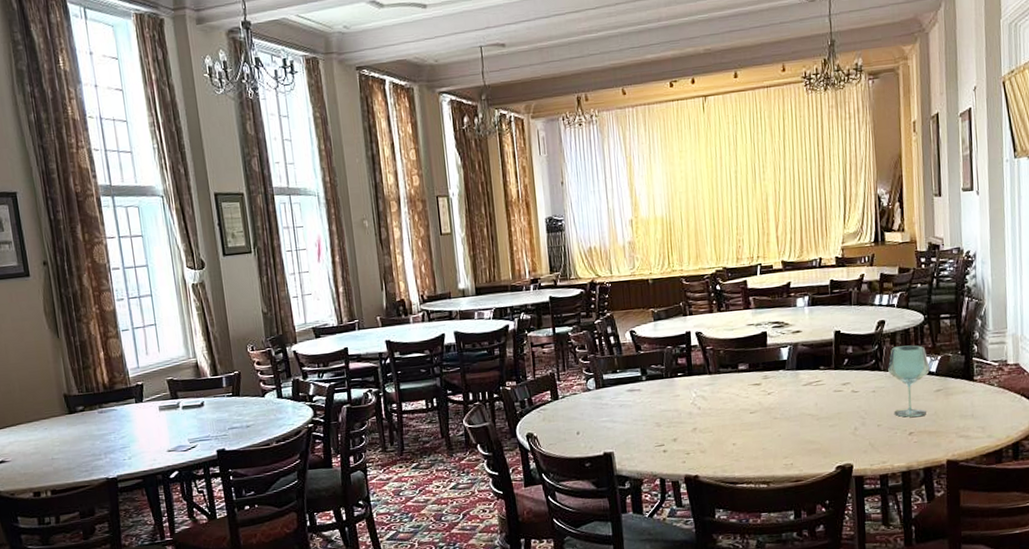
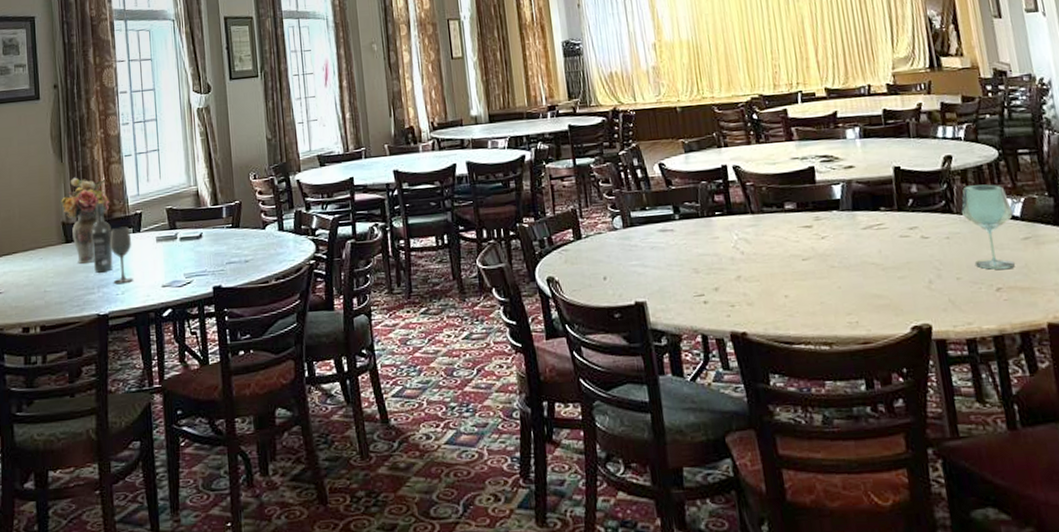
flower arrangement: none [61,351,110,433] -> present [61,177,110,264]
wine bottle: none [93,375,119,441] -> present [91,202,113,273]
wine glass: none [113,397,139,451] -> present [109,226,133,285]

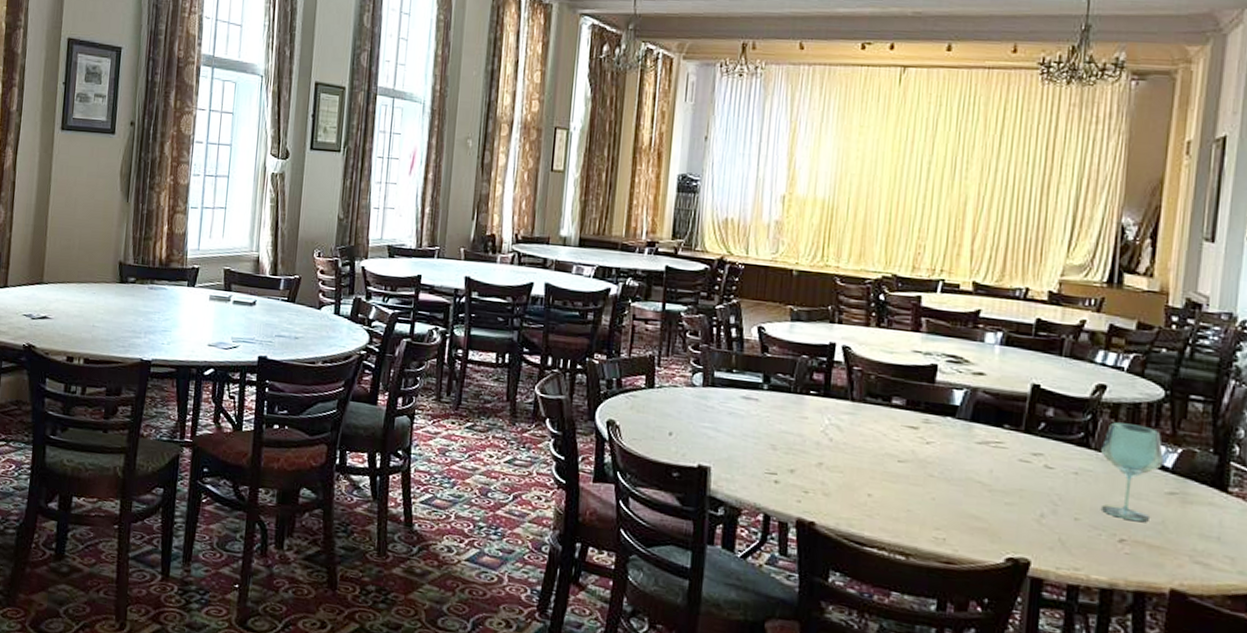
flower arrangement: present [61,177,110,264] -> none [121,219,169,308]
wine bottle: present [91,202,113,273] -> none [144,249,167,320]
wine glass: present [109,226,133,285] -> none [161,277,185,335]

